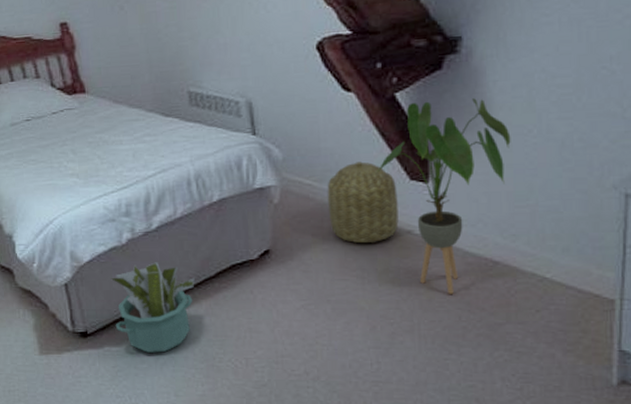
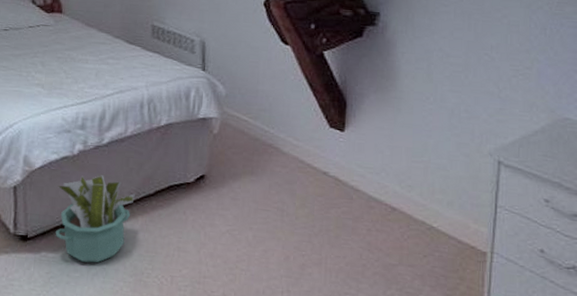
basket: present [327,161,399,243] -> none [259,106,318,179]
house plant: present [376,98,511,294] -> none [302,62,412,233]

